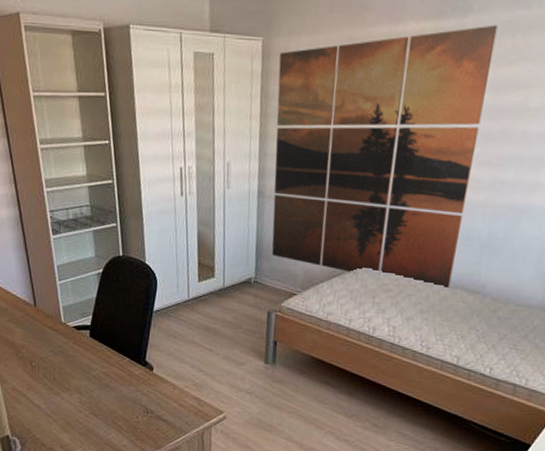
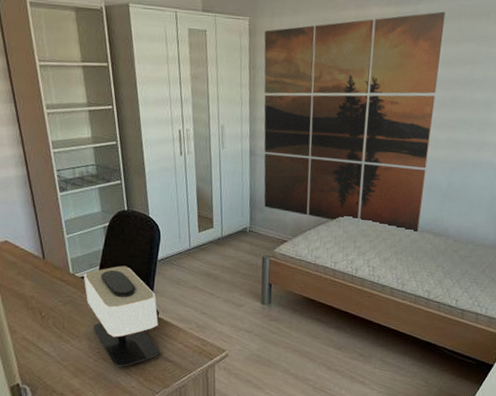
wall sconce: none [76,315,153,424] -> present [84,265,159,367]

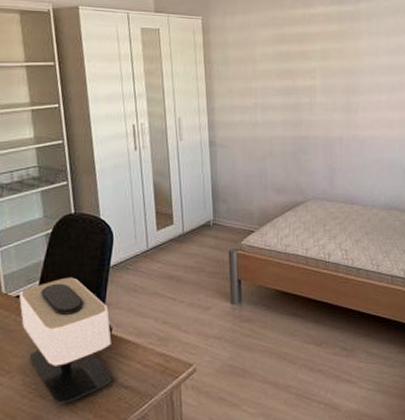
wall art: present [263,11,446,231] -> none [218,9,386,209]

